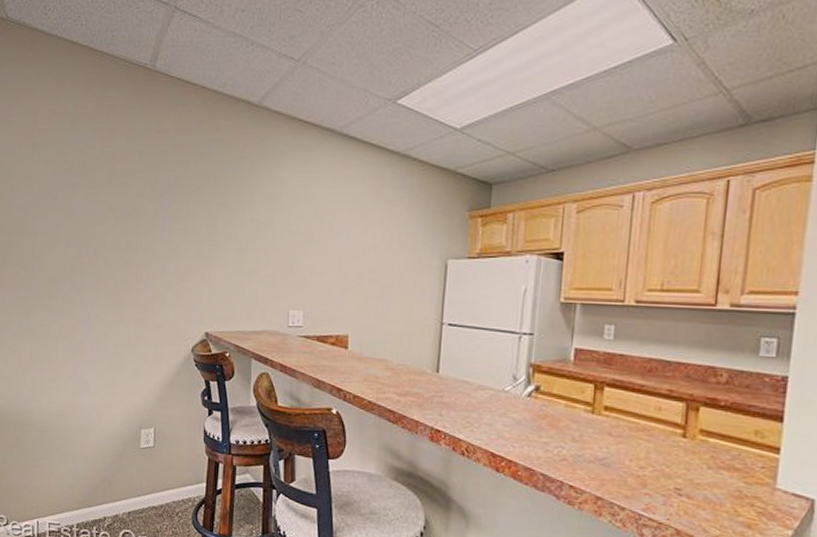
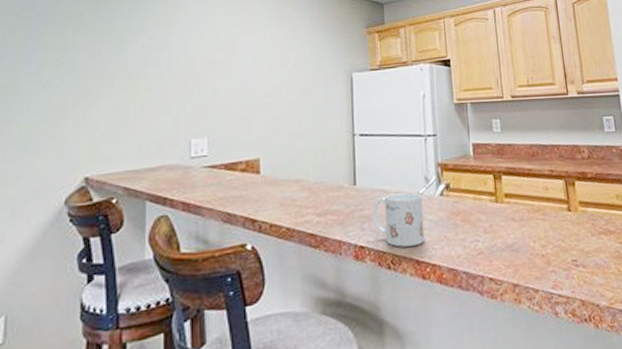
mug: none [452,386,507,440] -> present [372,192,425,247]

